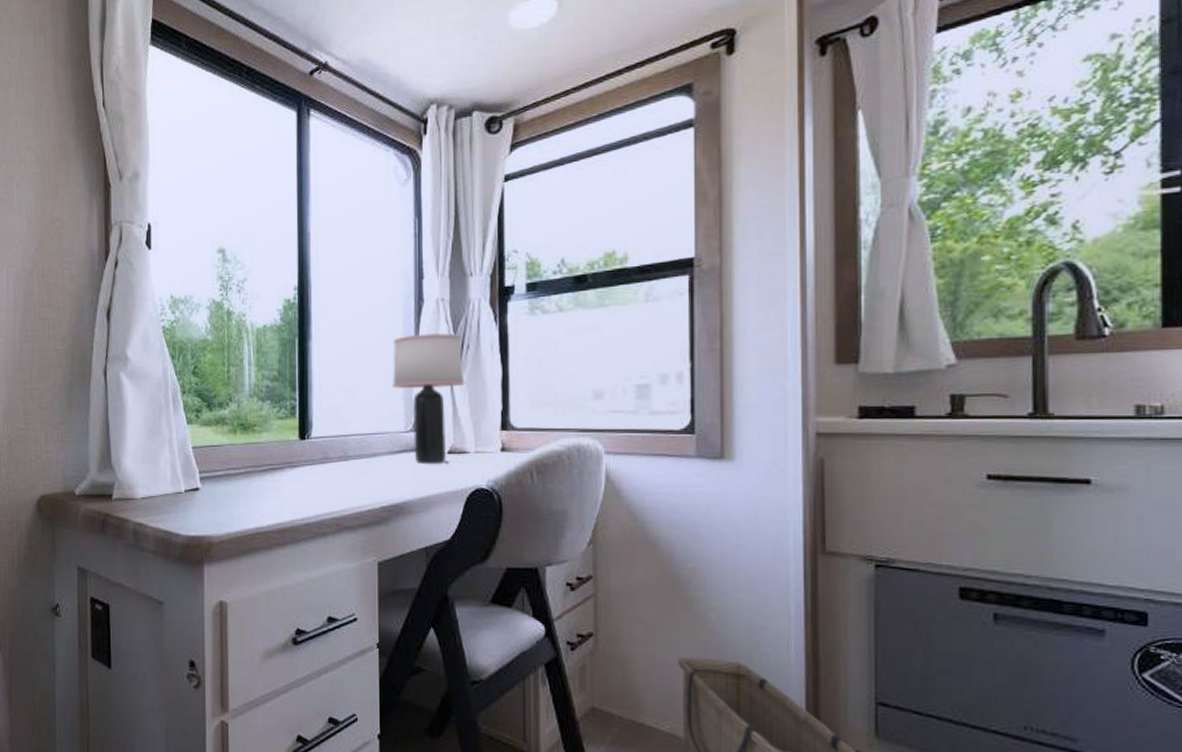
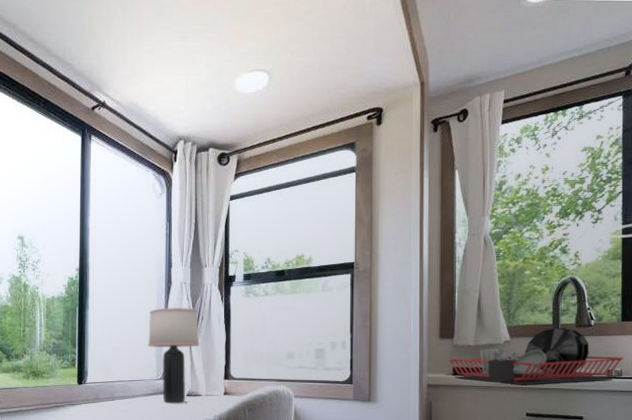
dish rack: none [851,341,1167,432] -> present [449,328,624,385]

